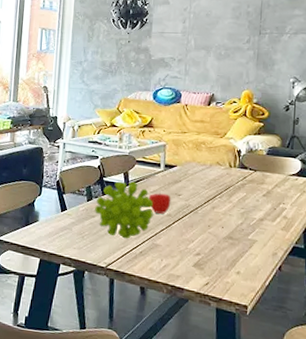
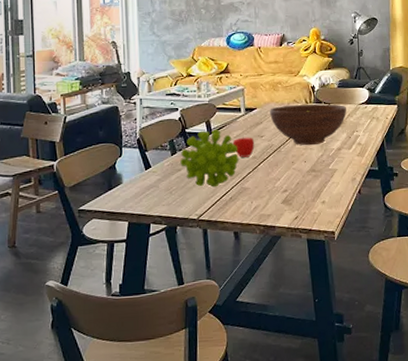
fruit bowl: none [190,166,274,212] -> present [270,104,346,146]

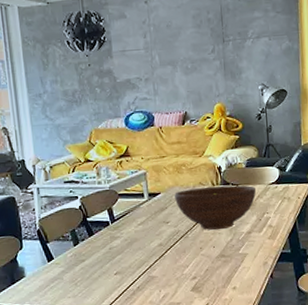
plant: present [180,129,239,188] -> none [83,216,145,277]
apple: present [232,137,255,157] -> none [137,223,161,245]

